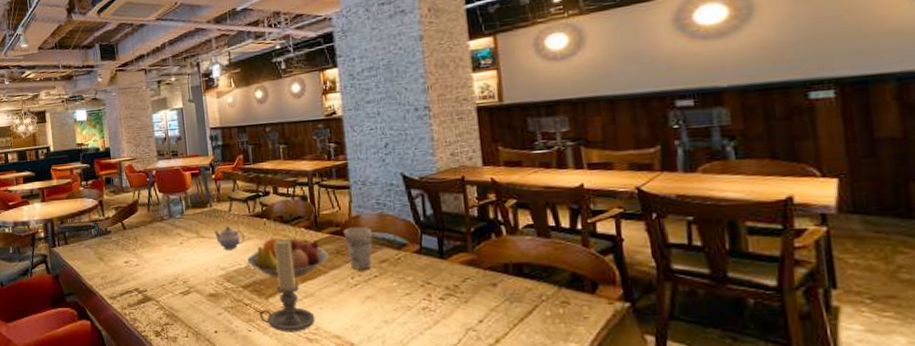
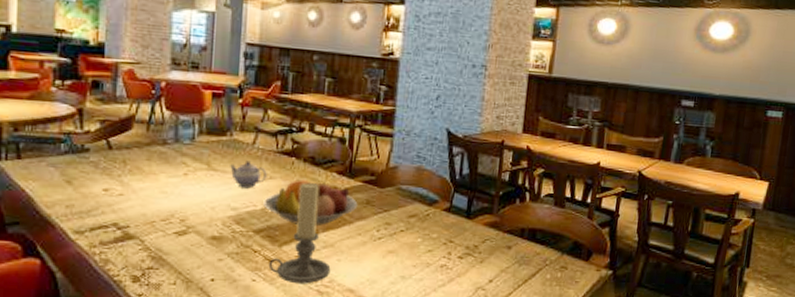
cup: present [343,227,373,270] -> none [377,178,406,223]

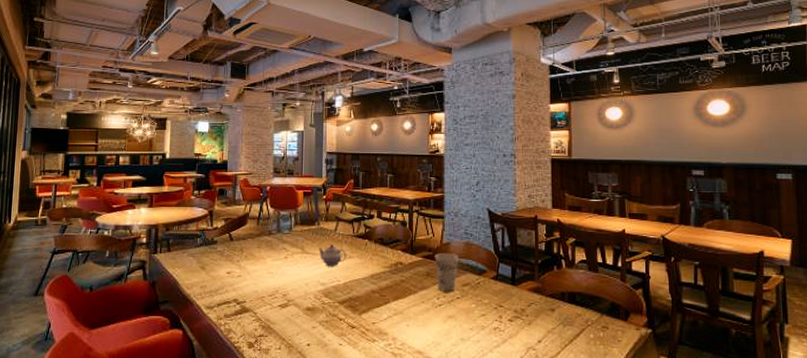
fruit bowl: present [263,180,358,225] -> none [345,257,420,295]
candle holder: present [268,182,331,284] -> none [351,259,402,347]
cup: none [377,178,406,223] -> present [434,253,458,291]

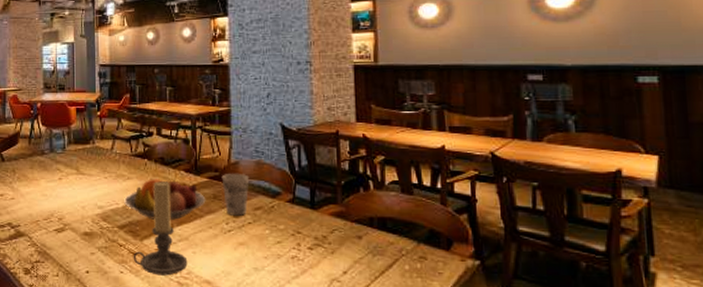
teapot: present [318,244,347,267] -> none [94,164,125,189]
fruit bowl: none [345,257,420,295] -> present [124,178,206,220]
candle holder: none [351,259,402,347] -> present [133,180,188,276]

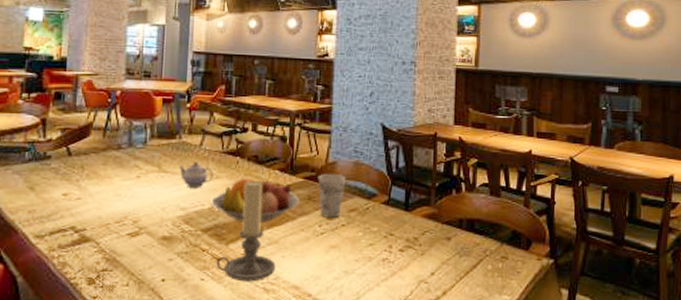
teapot: none [94,164,125,189] -> present [179,161,214,189]

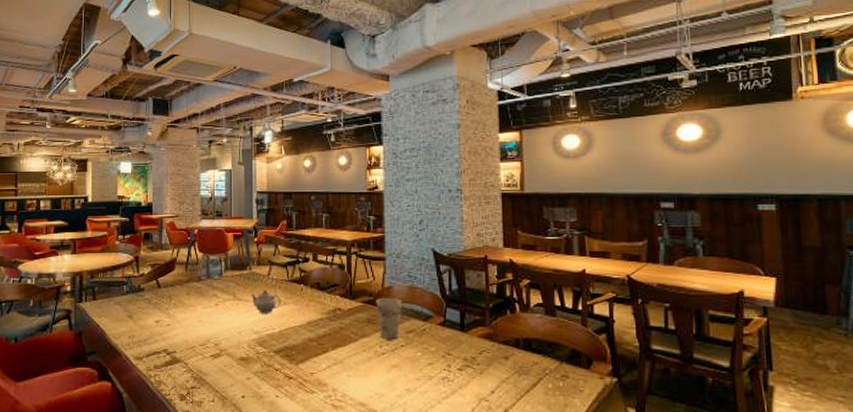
fruit bowl: present [210,177,300,222] -> none [280,302,360,344]
candle holder: present [216,180,276,282] -> none [288,305,342,399]

